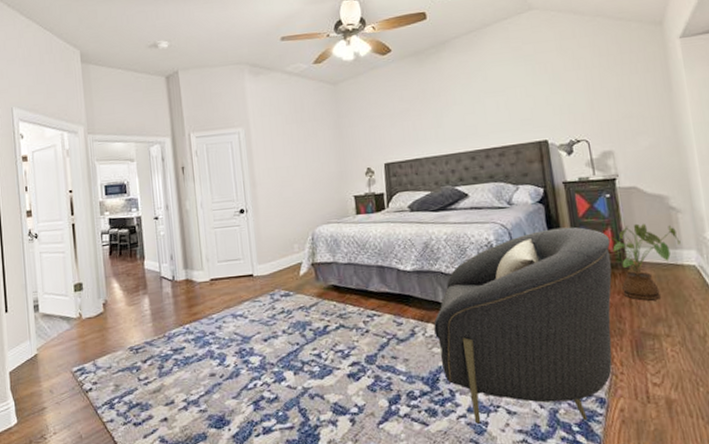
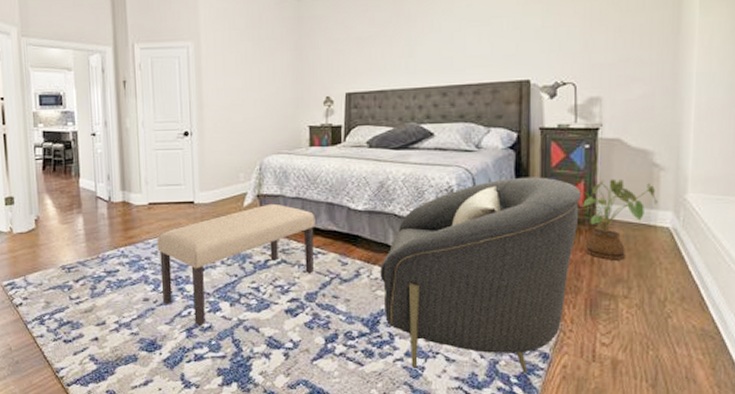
bench: none [220,270,371,398] -> present [157,203,316,327]

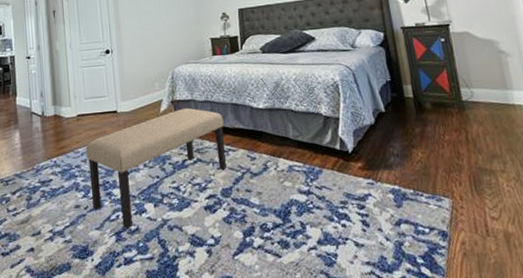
armchair: present [380,177,581,373] -> none [285,68,453,256]
house plant: present [578,178,658,260] -> none [442,66,511,138]

